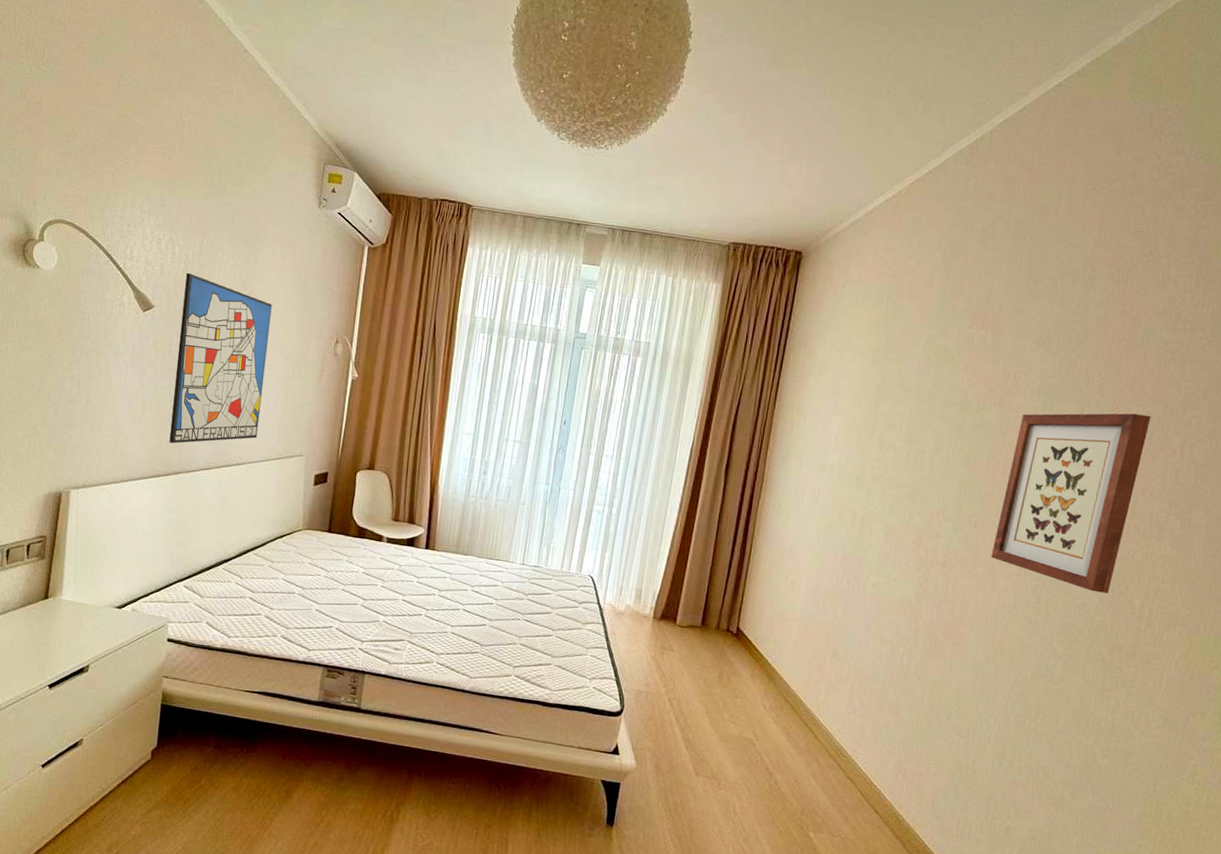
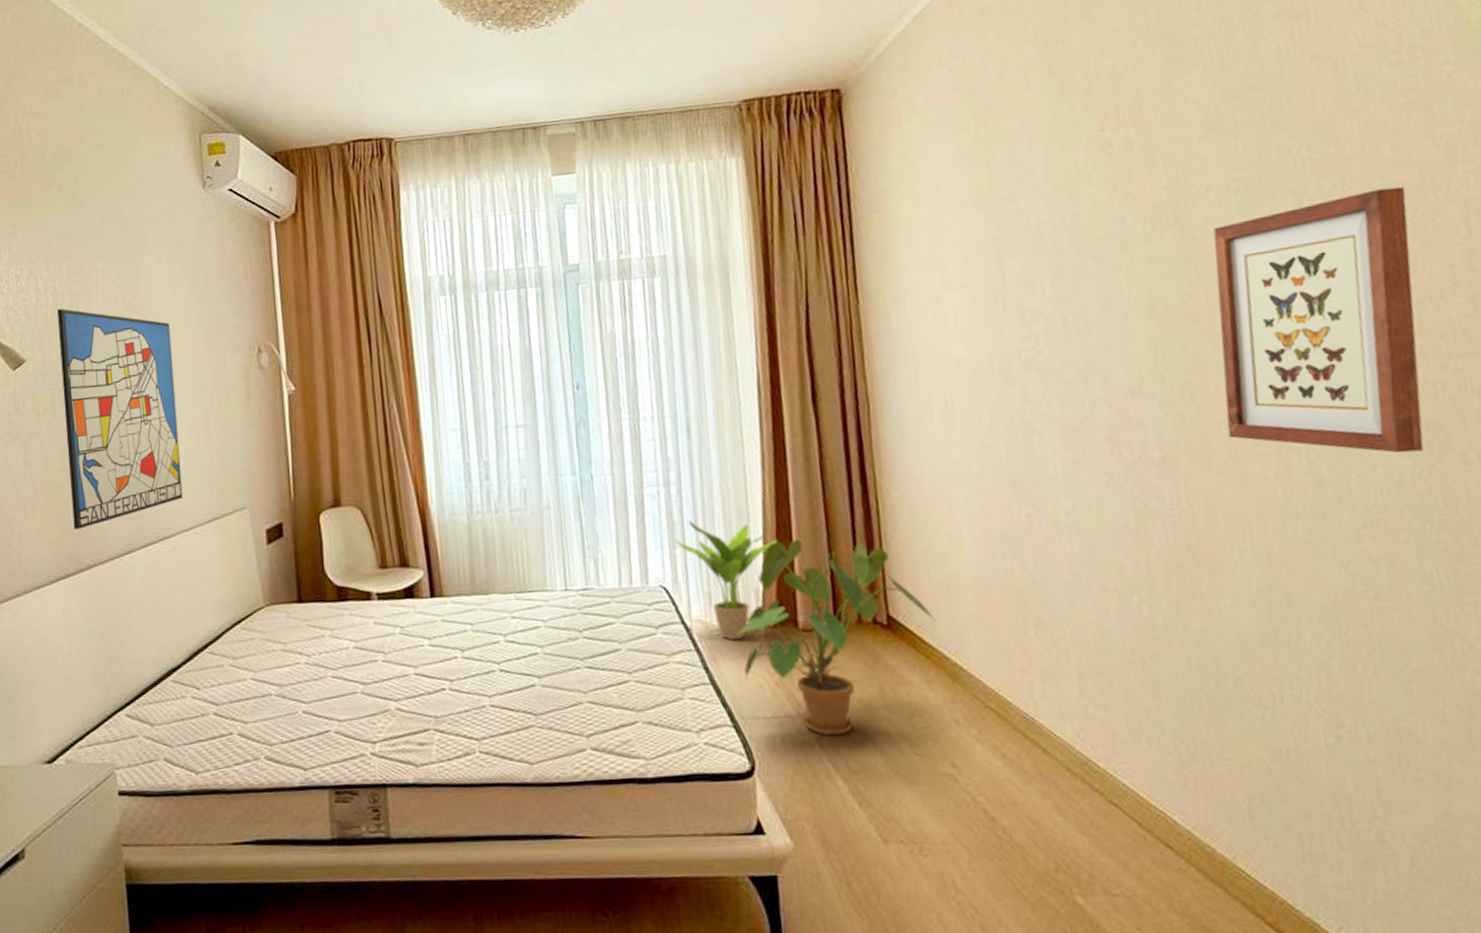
potted plant: none [607,535,677,624] -> present [676,521,777,641]
house plant: none [632,562,769,701] -> present [736,538,937,736]

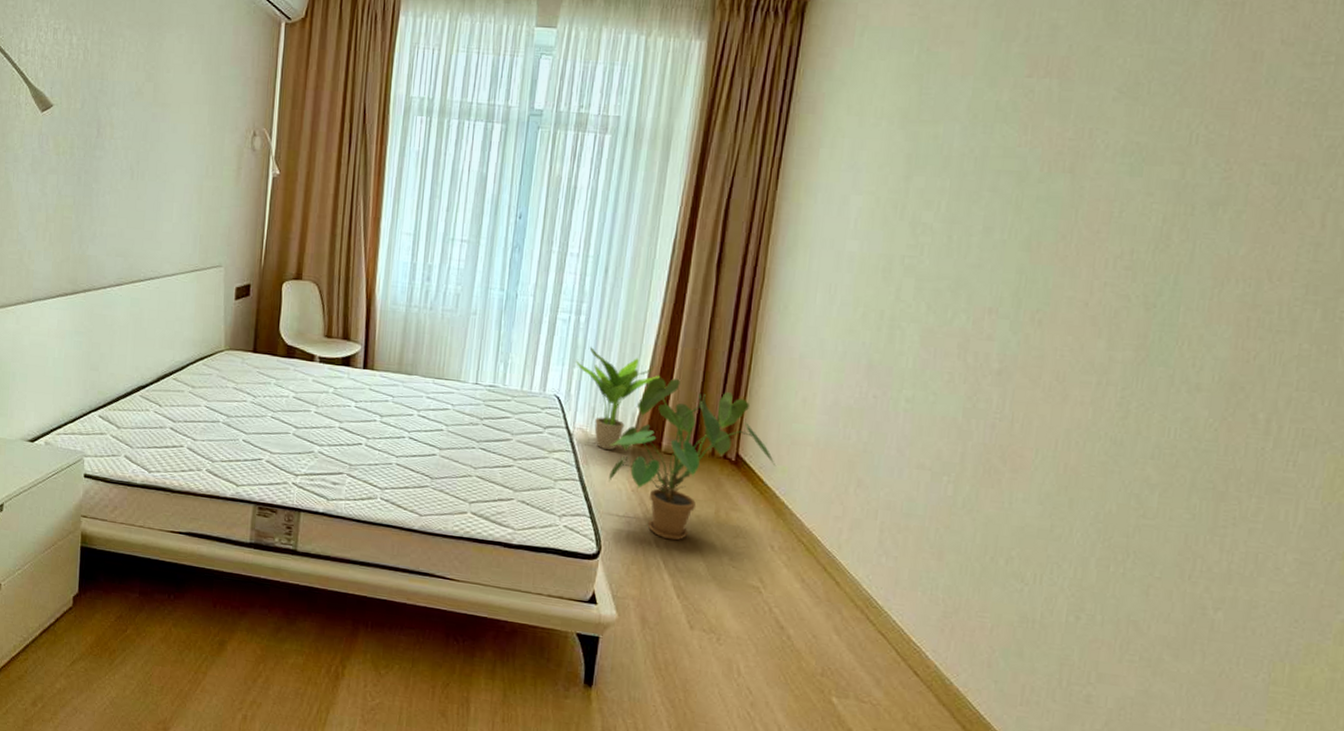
wall art: present [56,308,183,530] -> none [76,64,181,258]
wall art: present [1213,186,1425,454] -> none [1061,174,1280,405]

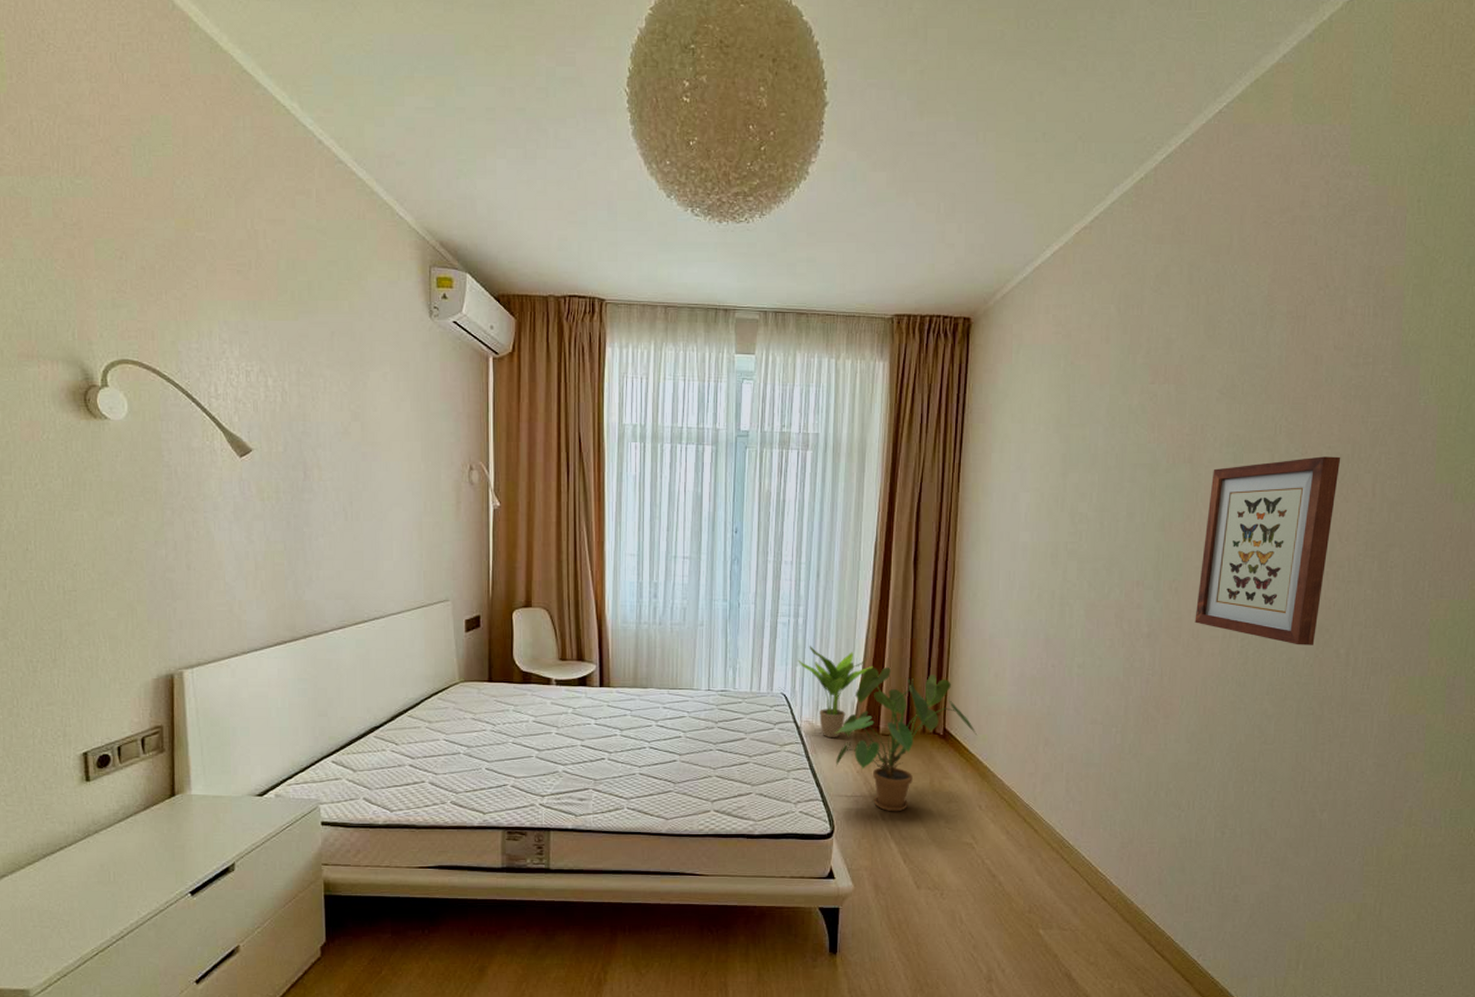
wall art: none [1061,174,1280,405] -> present [1195,456,1341,645]

